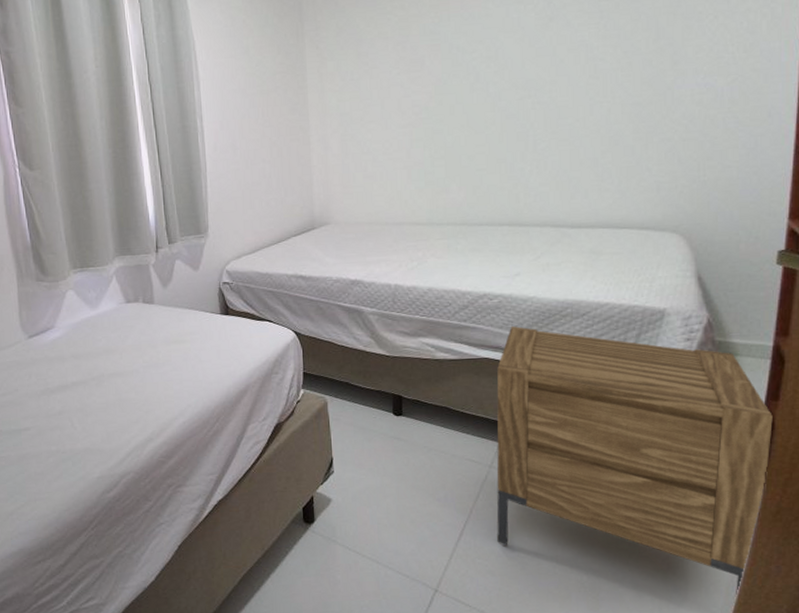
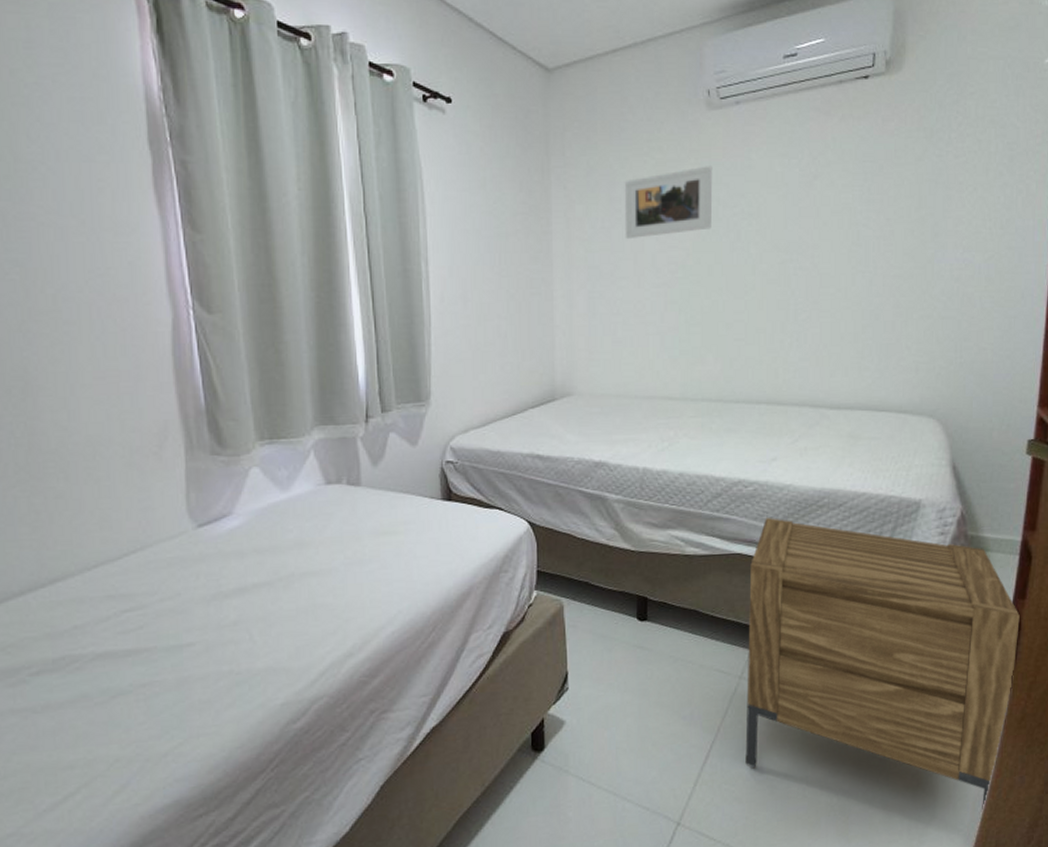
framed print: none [370,18,452,88] -> present [624,166,713,240]

